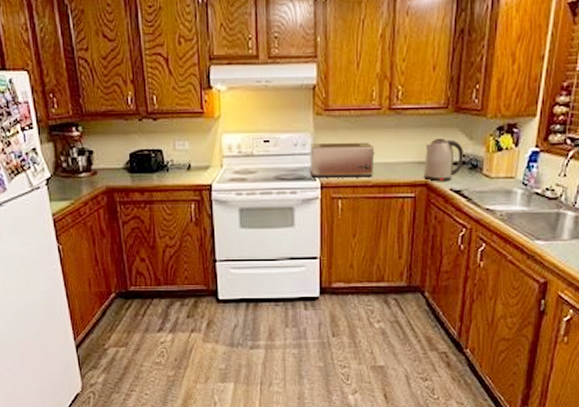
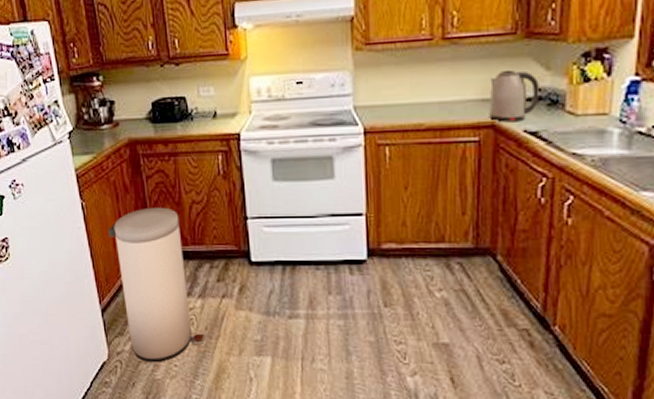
pedal bin: none [84,251,175,393] -> present [108,207,206,363]
toaster: present [309,142,375,178] -> none [348,78,427,122]

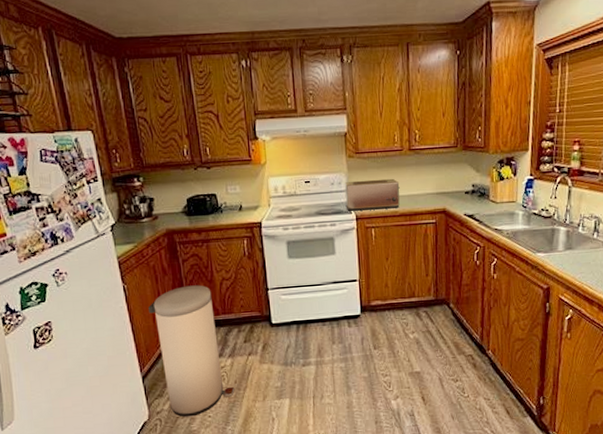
toaster: none [348,78,427,122] -> present [344,178,400,211]
kettle: present [489,69,539,123] -> none [441,172,473,209]

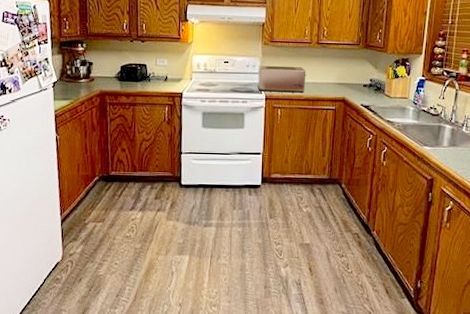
pedal bin: present [149,285,235,417] -> none [75,142,142,262]

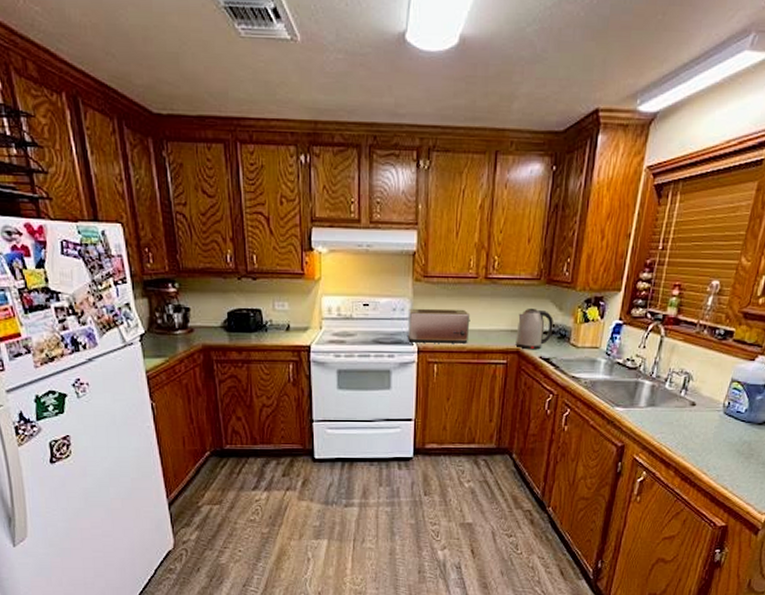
kettle: none [342,66,371,99] -> present [515,308,554,350]

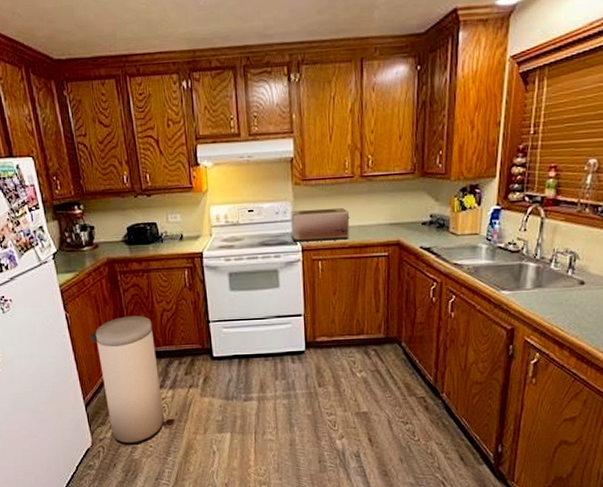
pedal bin: none [179,409,269,550] -> present [90,315,176,446]
kettle: present [515,308,554,350] -> none [395,201,431,241]

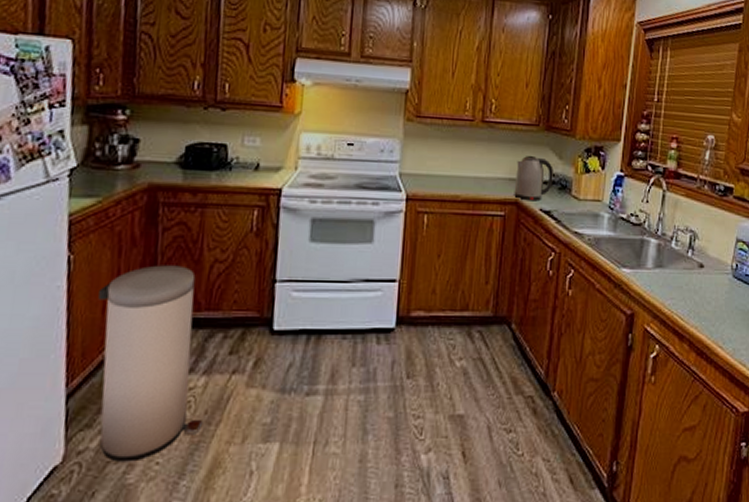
toaster: present [289,207,350,242] -> none [395,150,466,192]
kettle: none [395,201,431,241] -> present [514,155,553,202]

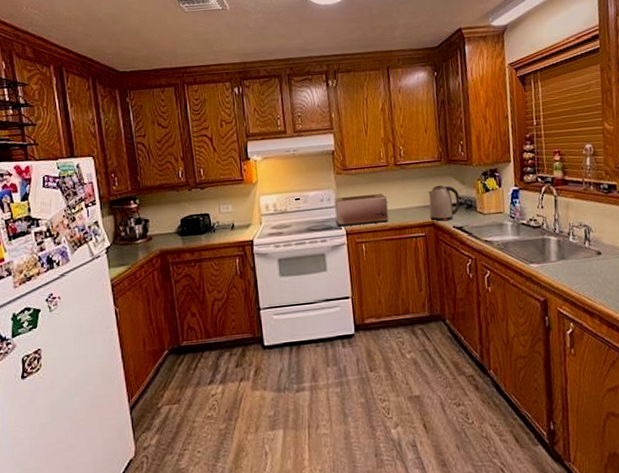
pedal bin: present [98,265,203,462] -> none [139,306,226,453]
toaster: none [395,150,466,192] -> present [333,193,389,227]

